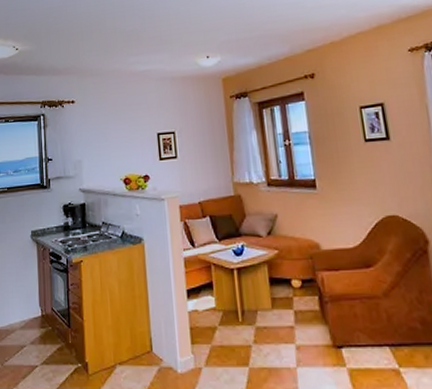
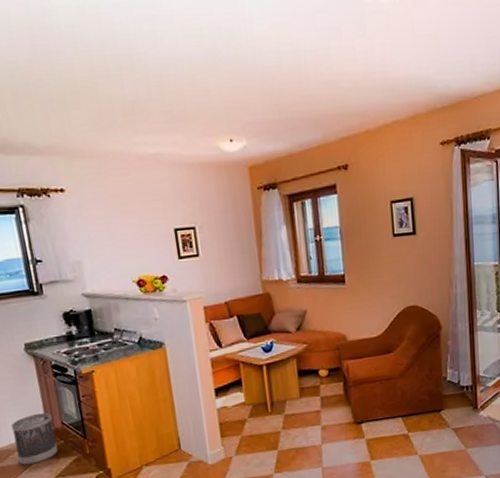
wastebasket: none [12,297,46,347] -> present [10,412,58,465]

